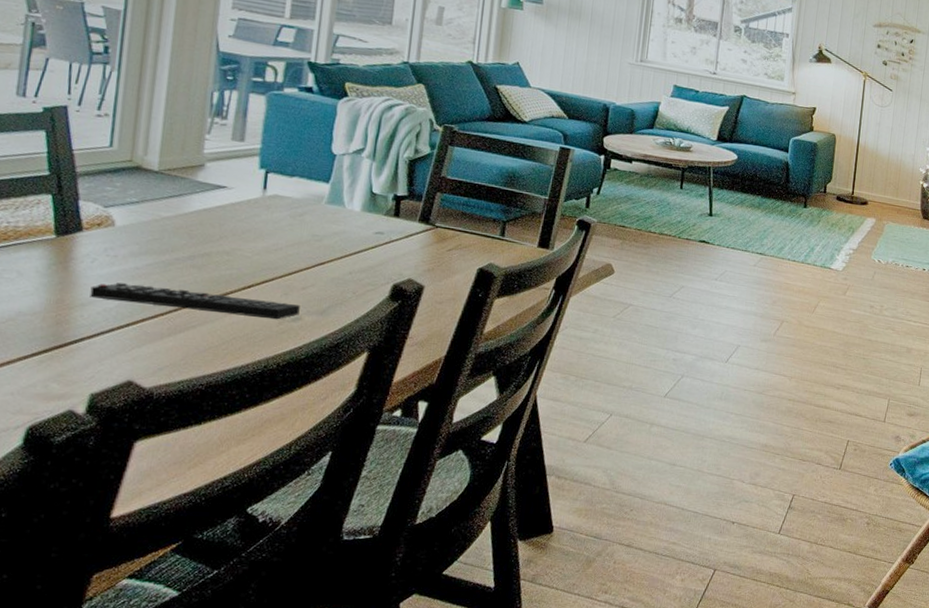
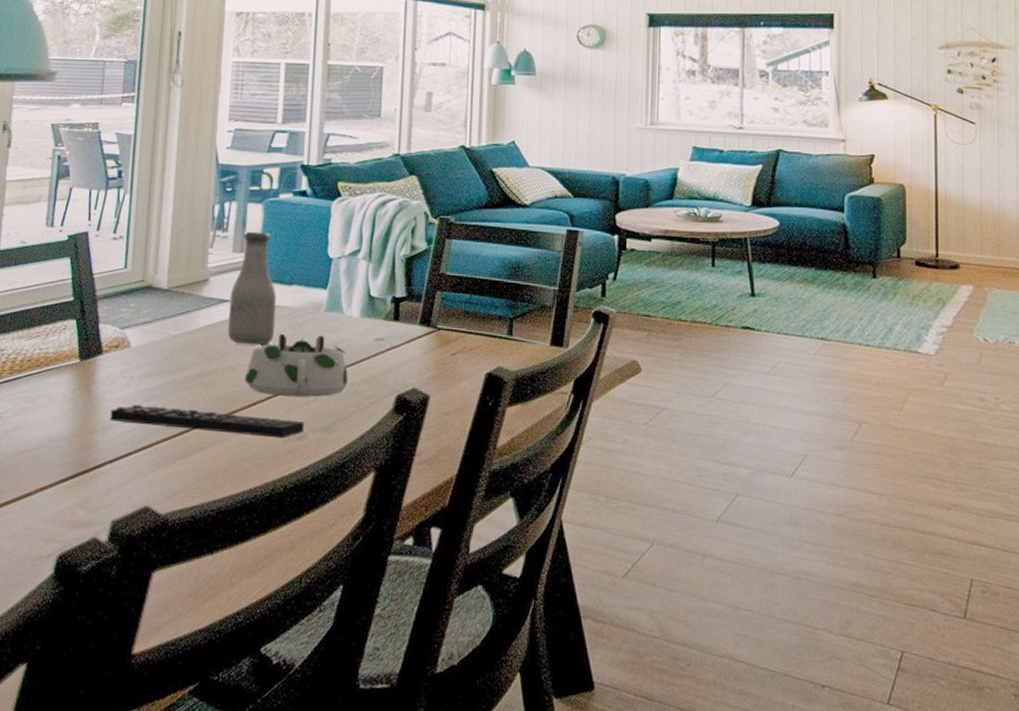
bottle: none [223,120,277,232] -> present [227,231,276,345]
bowl: none [240,221,347,283] -> present [245,333,348,398]

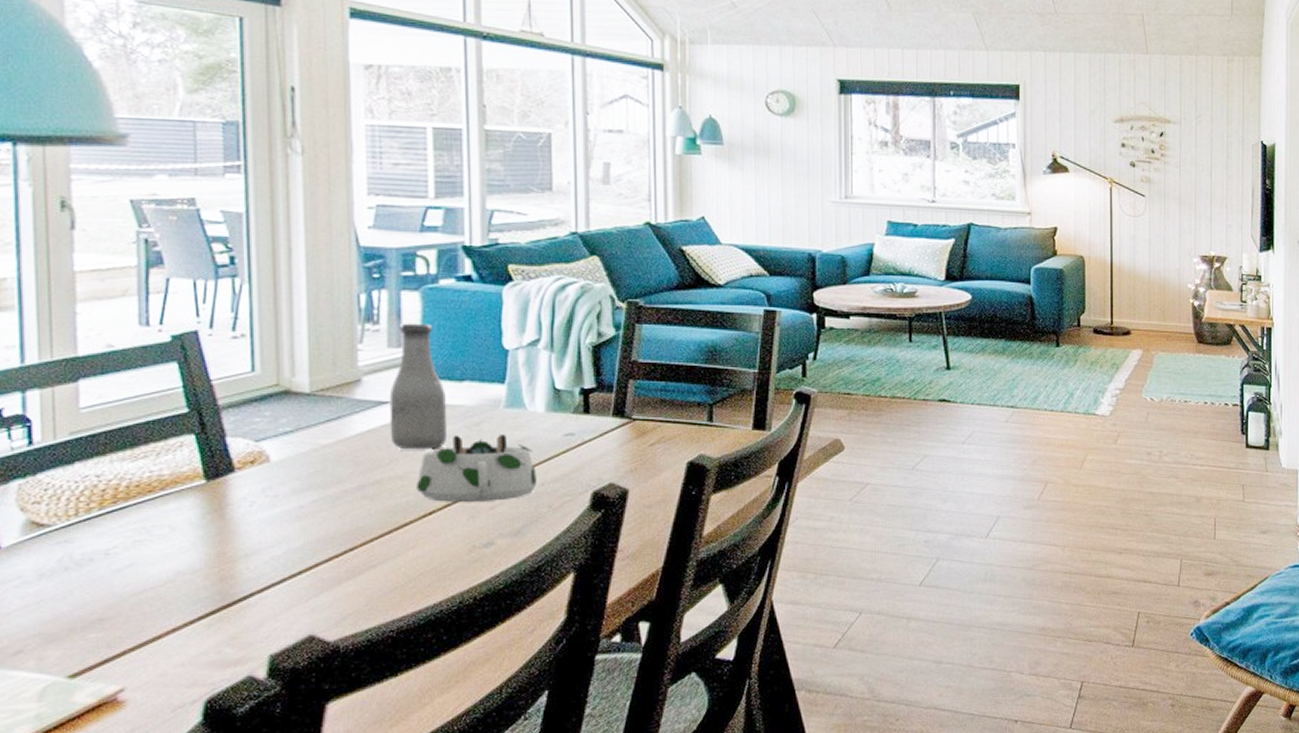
remote control: present [110,405,304,439] -> none [253,525,491,548]

